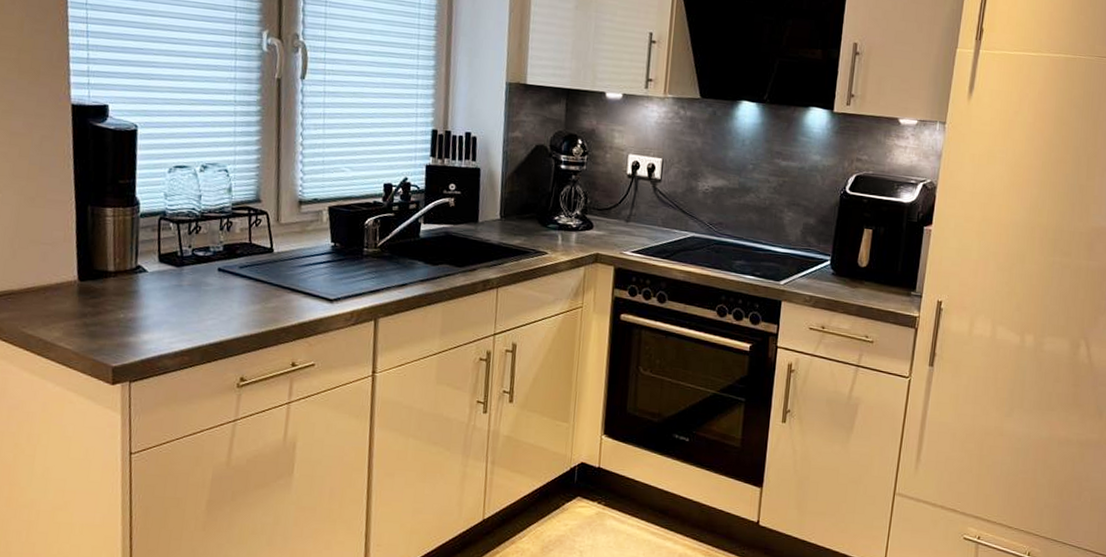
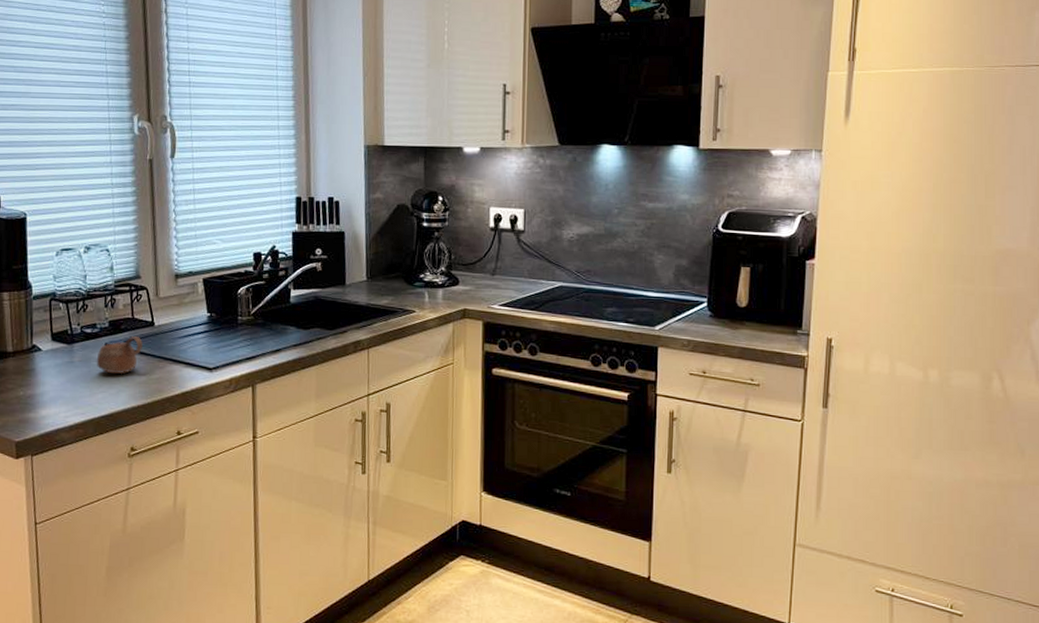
cup: none [207,262,260,302] -> present [96,336,143,375]

